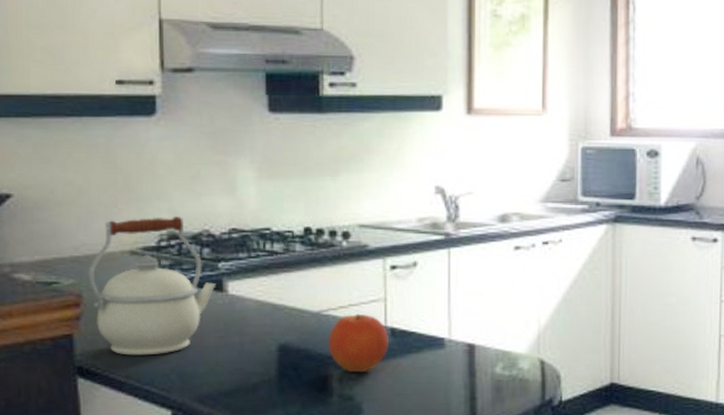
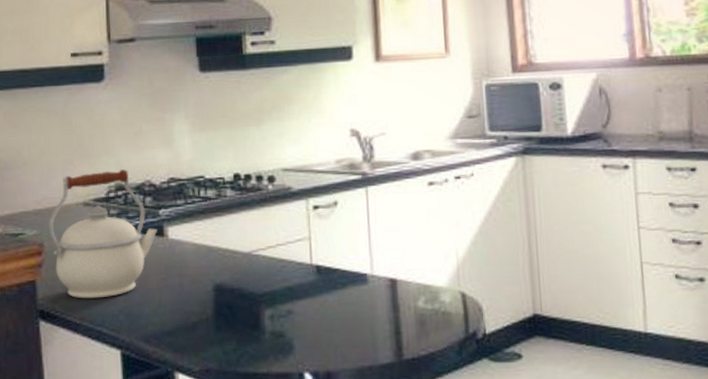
fruit: present [327,313,388,373] -> none [258,252,315,310]

